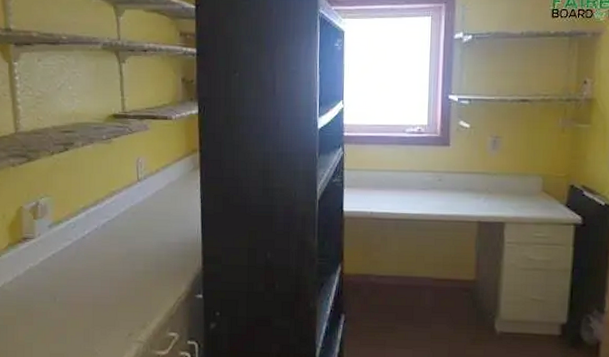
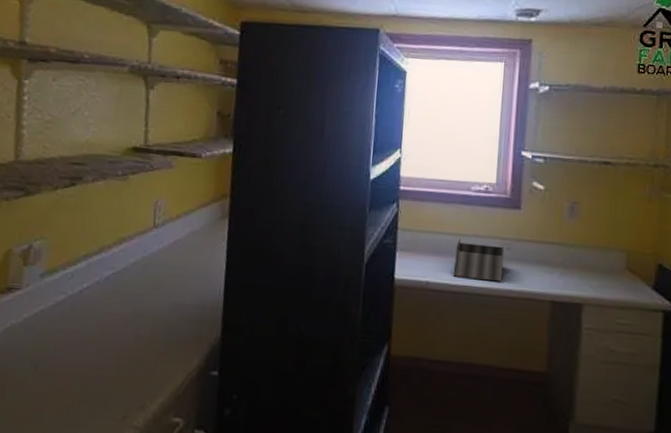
desk organizer: none [393,174,437,208] -> present [453,239,505,282]

